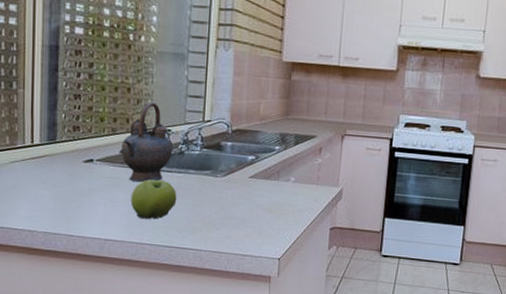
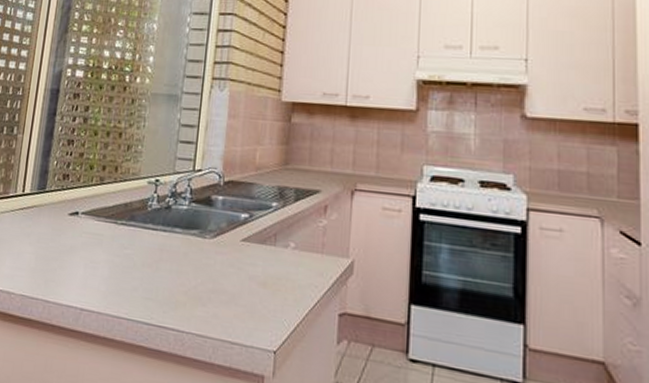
teapot: present [119,102,173,183] -> none [104,148,160,242]
fruit: present [130,180,177,220] -> none [111,238,161,288]

